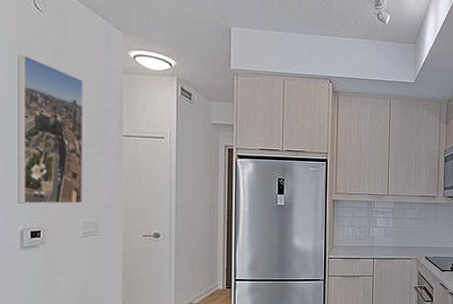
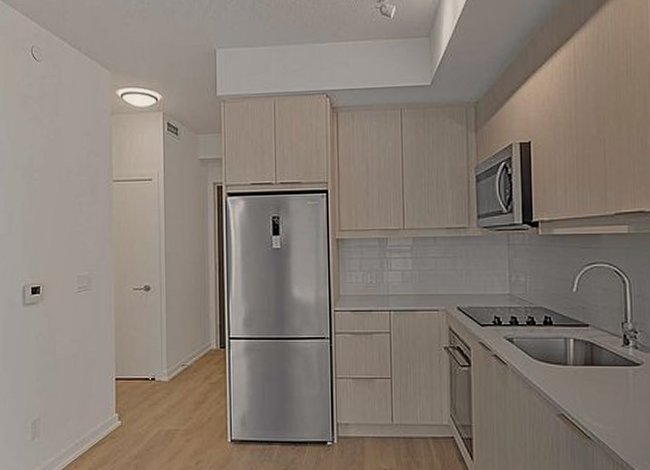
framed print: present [18,54,84,204] -> none [19,106,77,259]

